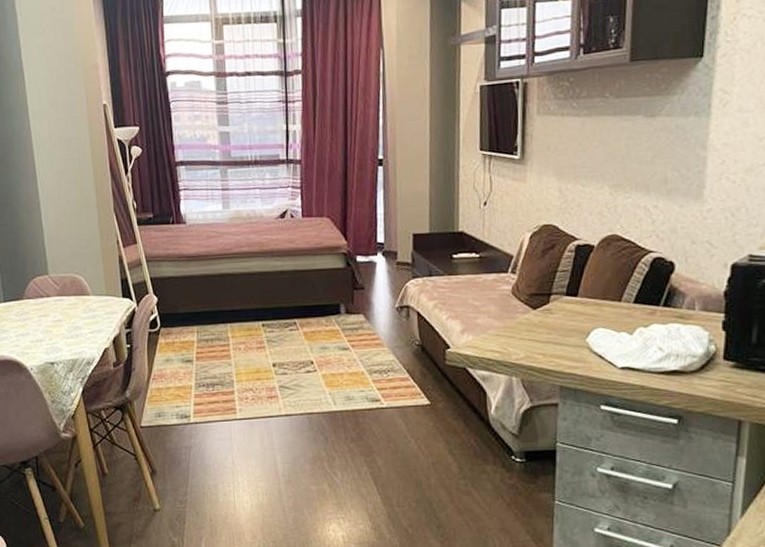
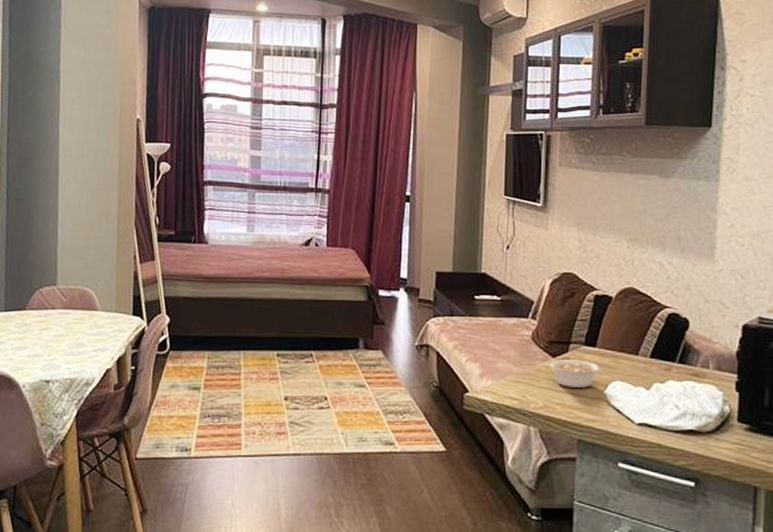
legume: none [530,310,592,337] -> present [550,359,610,388]

